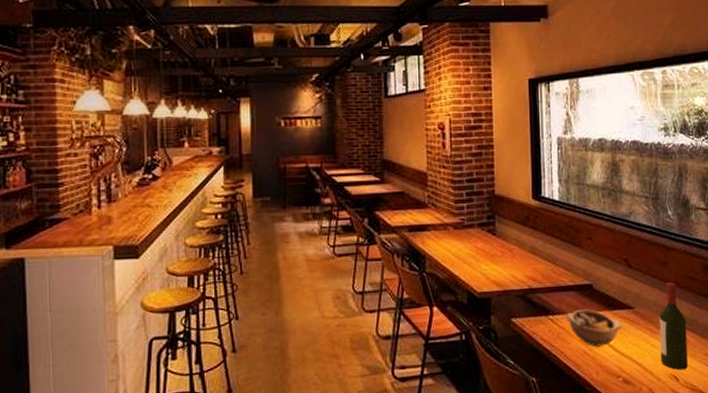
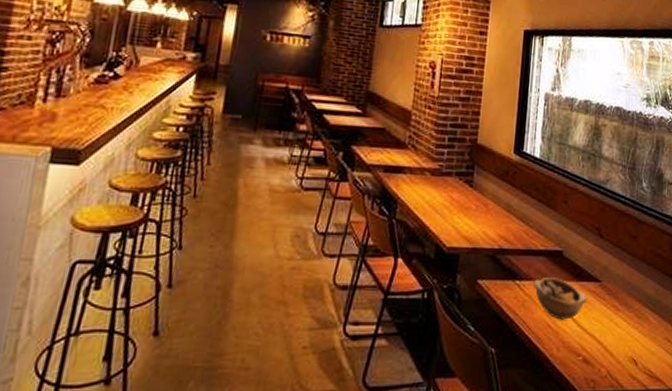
wine bottle: present [659,282,688,370] -> none [622,258,650,354]

